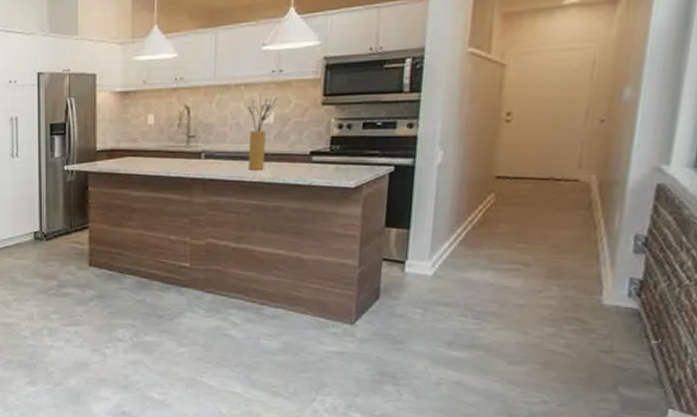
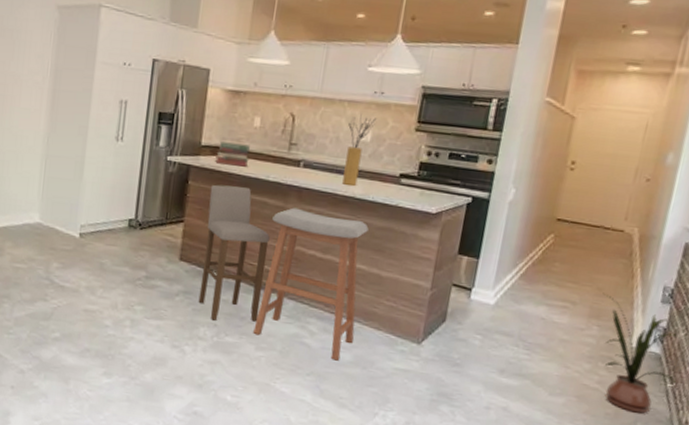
bar stool: none [111,187,178,321] -> present [198,184,270,322]
books: none [113,143,146,168] -> present [215,141,250,167]
stool: none [173,200,282,350] -> present [253,207,369,361]
house plant: none [560,249,662,376] -> present [603,292,676,414]

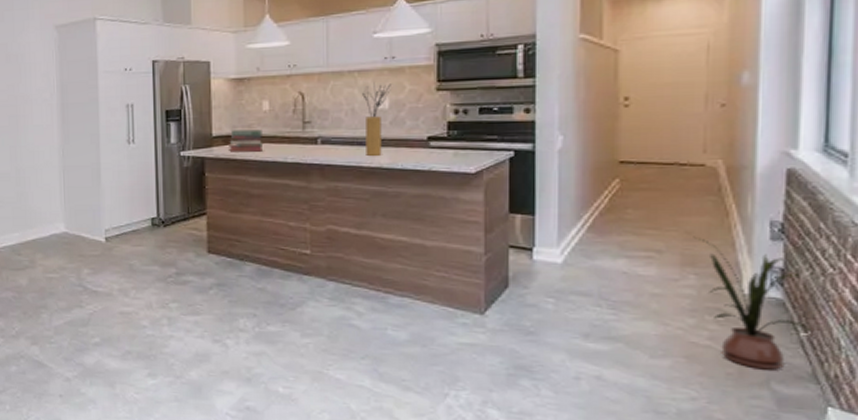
bar stool: present [198,184,270,322] -> none [228,172,299,310]
stool: present [253,207,369,361] -> none [296,186,406,341]

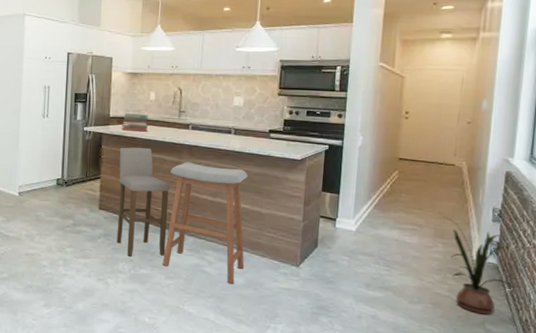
bar stool: none [228,172,299,310] -> present [116,147,170,257]
stool: none [296,186,406,341] -> present [162,162,248,284]
vase: present [362,83,391,157] -> none [224,85,246,143]

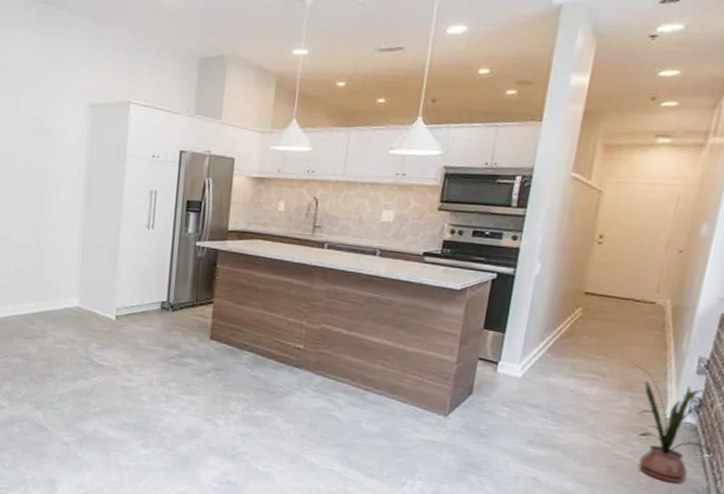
bar stool: present [116,147,170,257] -> none [229,267,296,396]
books: present [122,113,148,132] -> none [242,226,275,250]
stool: present [162,162,248,284] -> none [282,287,393,433]

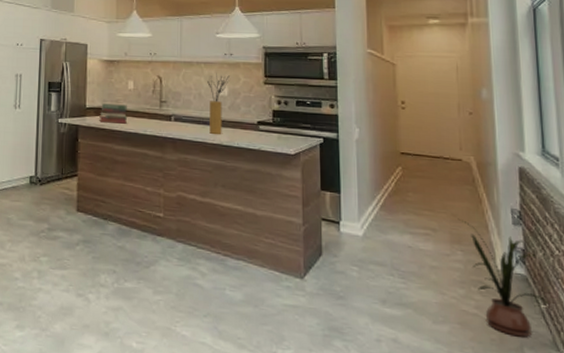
books: none [242,226,275,250] -> present [99,103,127,124]
vase: none [366,196,398,266] -> present [207,73,229,135]

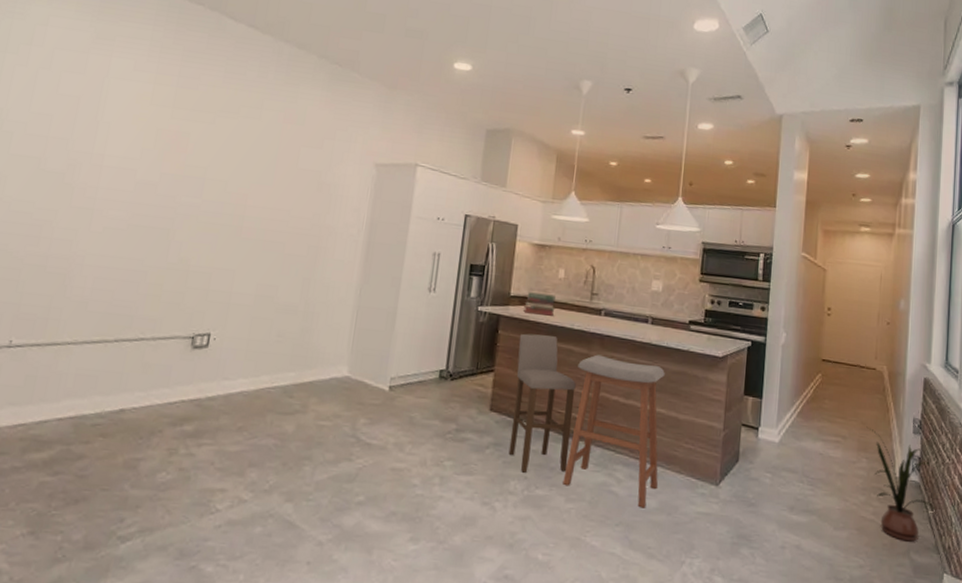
bar stool: none [97,141,153,267] -> present [508,333,576,473]
stool: none [149,157,241,300] -> present [563,354,665,508]
vase: present [207,73,229,135] -> none [640,267,666,334]

